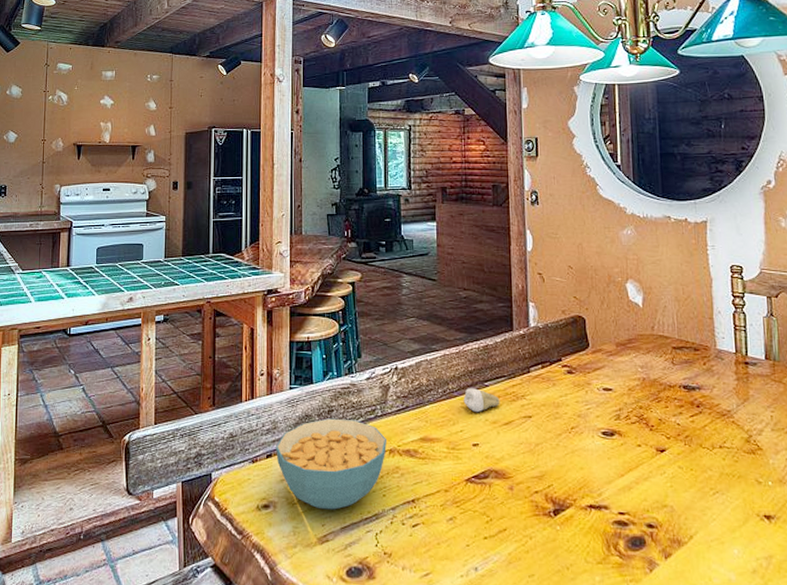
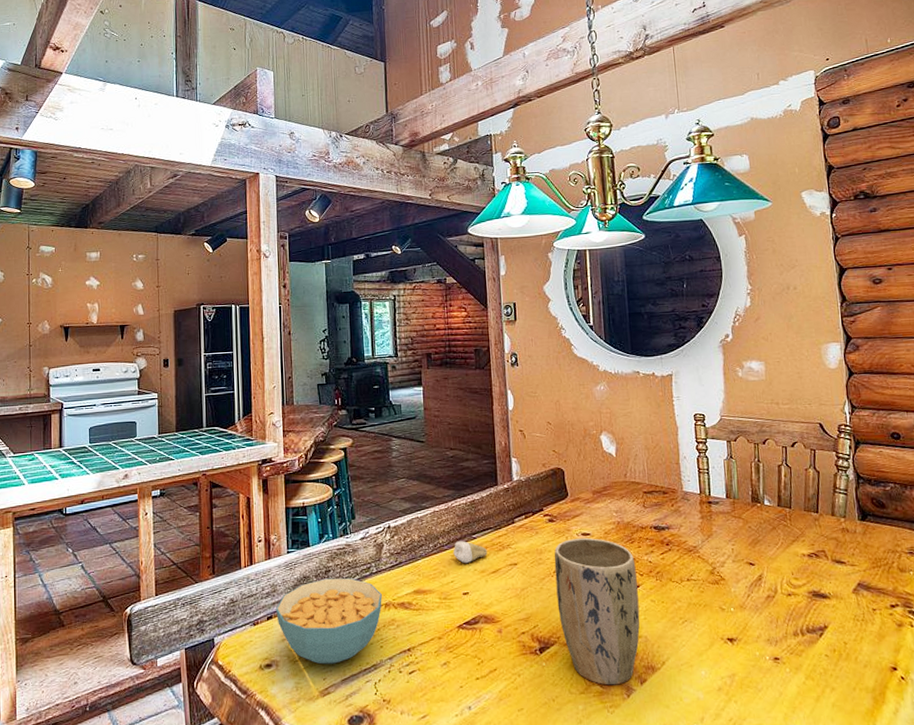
plant pot: none [572,392,666,558] -> present [554,537,640,686]

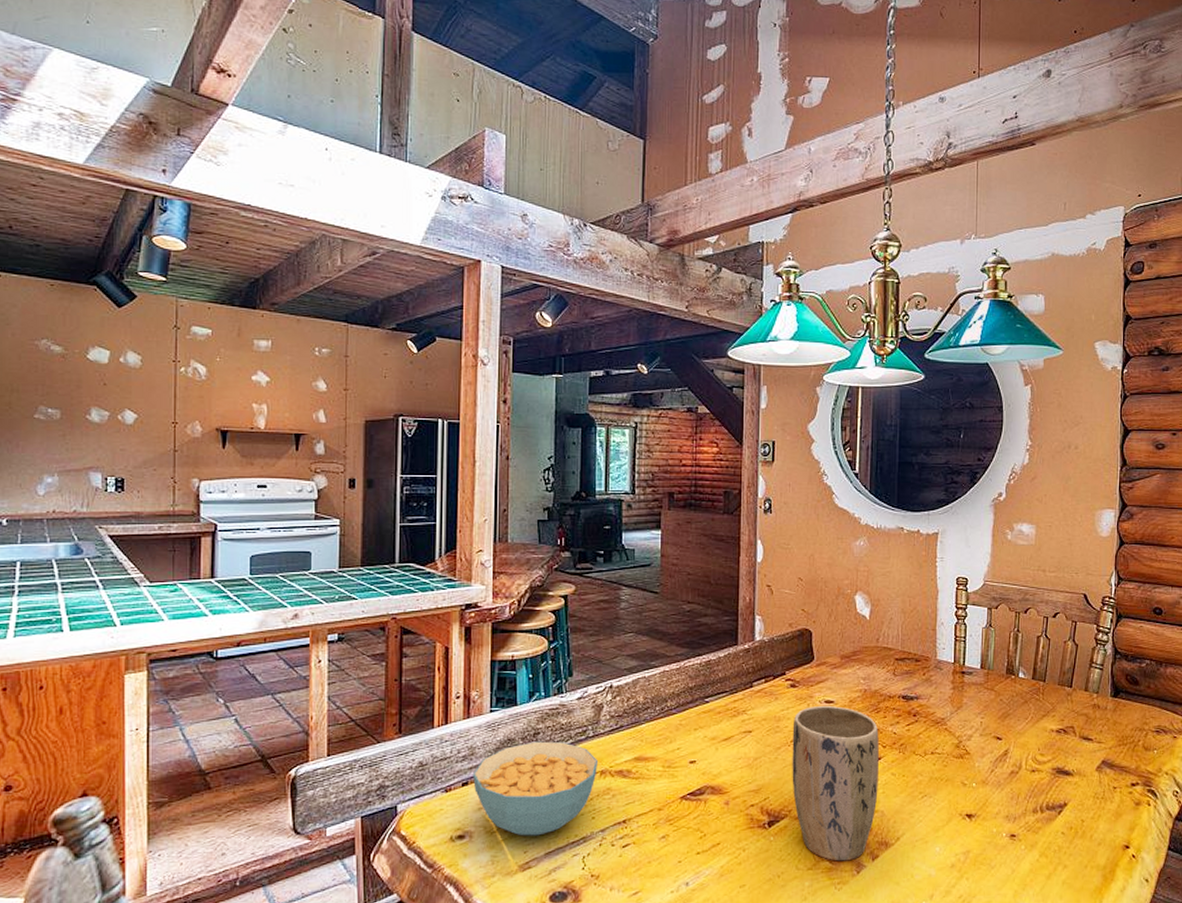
tooth: present [453,541,488,564] -> none [682,705,720,730]

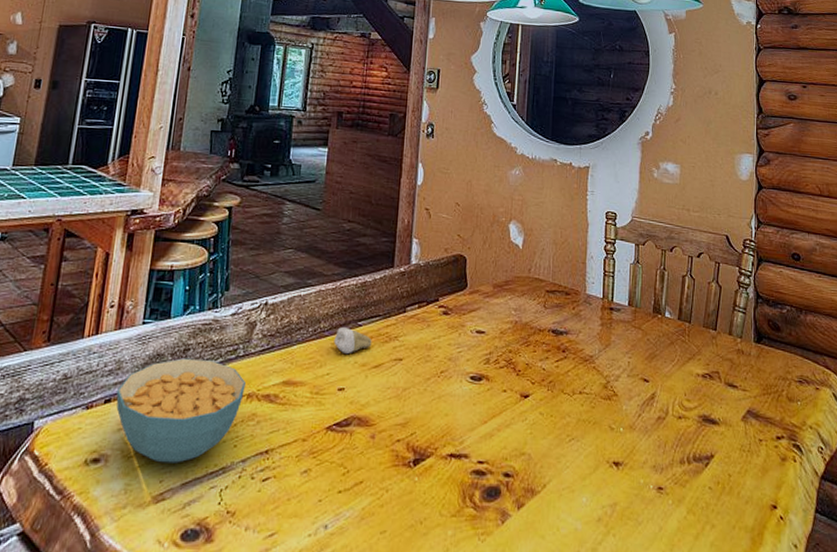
tooth: none [682,705,720,730] -> present [333,327,372,355]
plant pot: present [792,705,879,861] -> none [440,335,528,509]

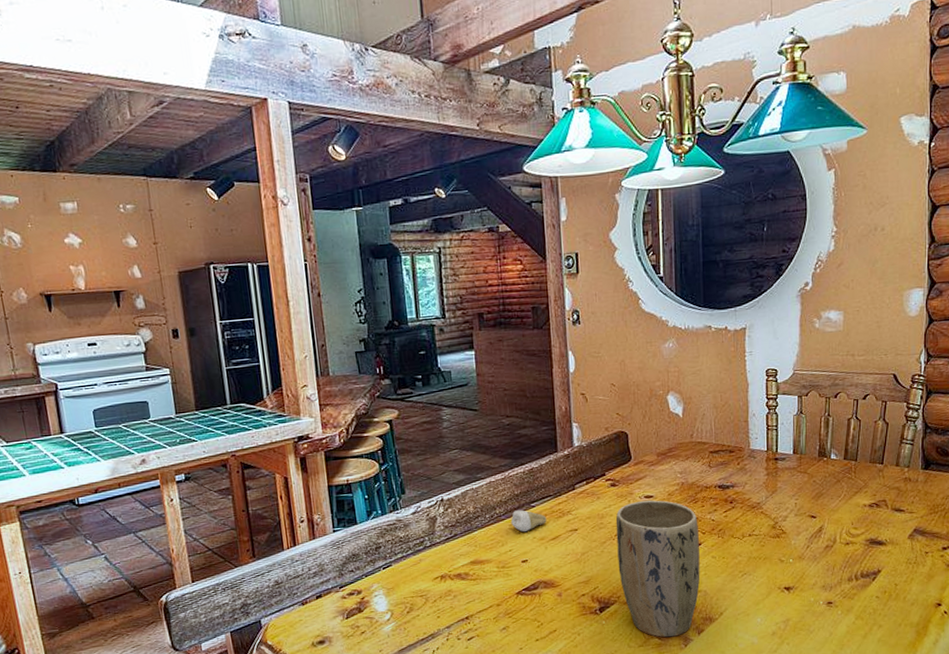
cereal bowl: present [116,358,246,463] -> none [325,553,438,638]
plant pot: none [440,335,528,509] -> present [615,499,700,638]

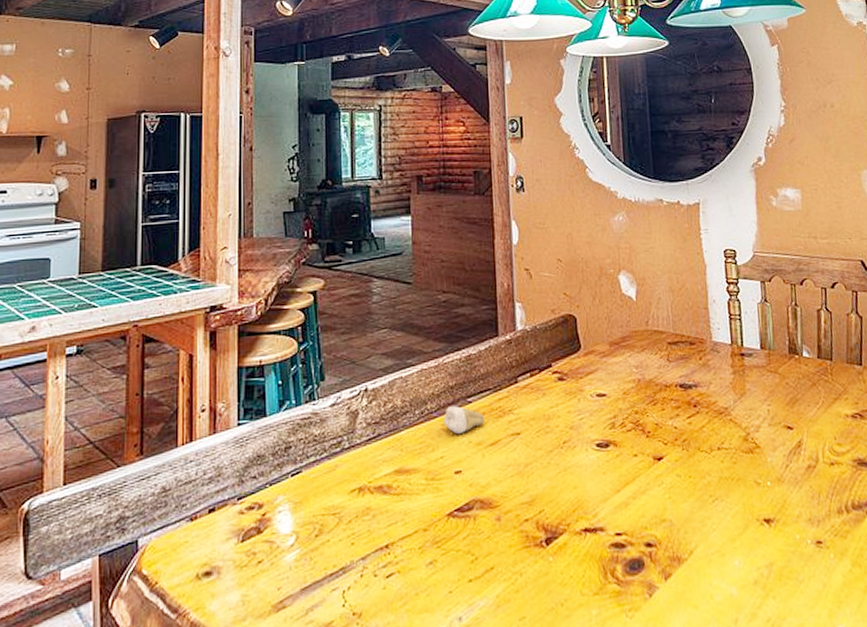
plant pot: present [615,499,700,638] -> none [564,399,664,583]

